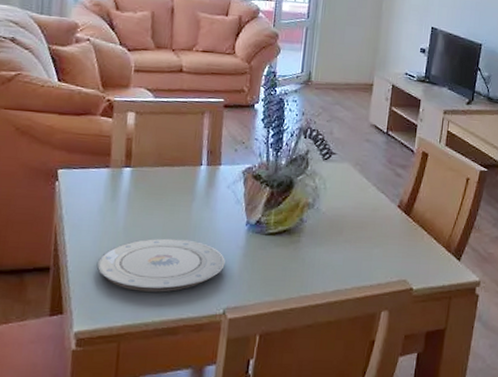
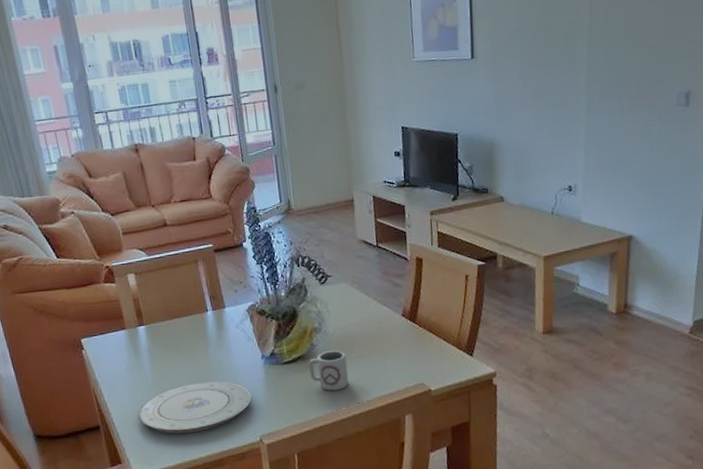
cup: none [292,229,334,273] -> present [308,350,349,391]

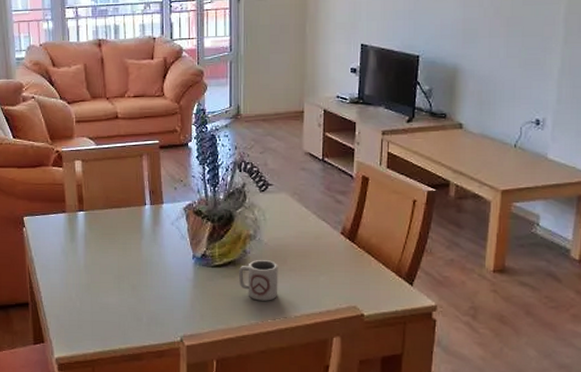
plate: present [138,381,251,434] -> none [66,274,177,323]

